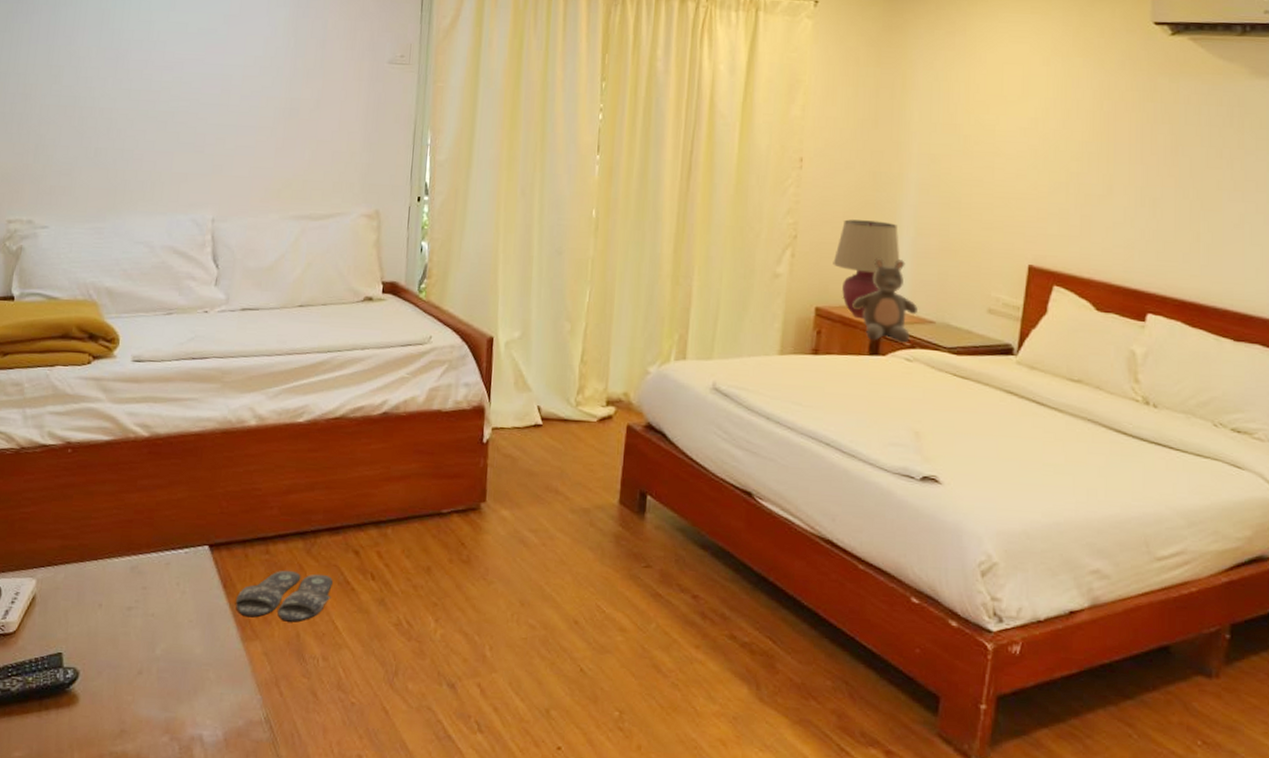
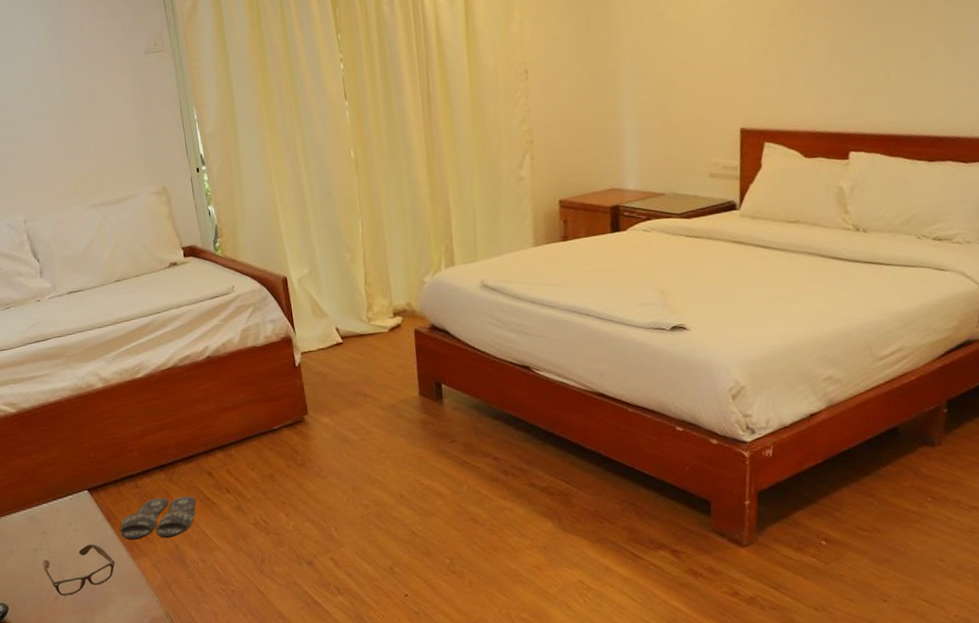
sunglasses: none [133,613,220,673] -> present [42,544,116,597]
table lamp: present [833,219,900,318] -> none [568,113,627,202]
stuffed bear: present [852,258,917,343] -> none [591,144,648,220]

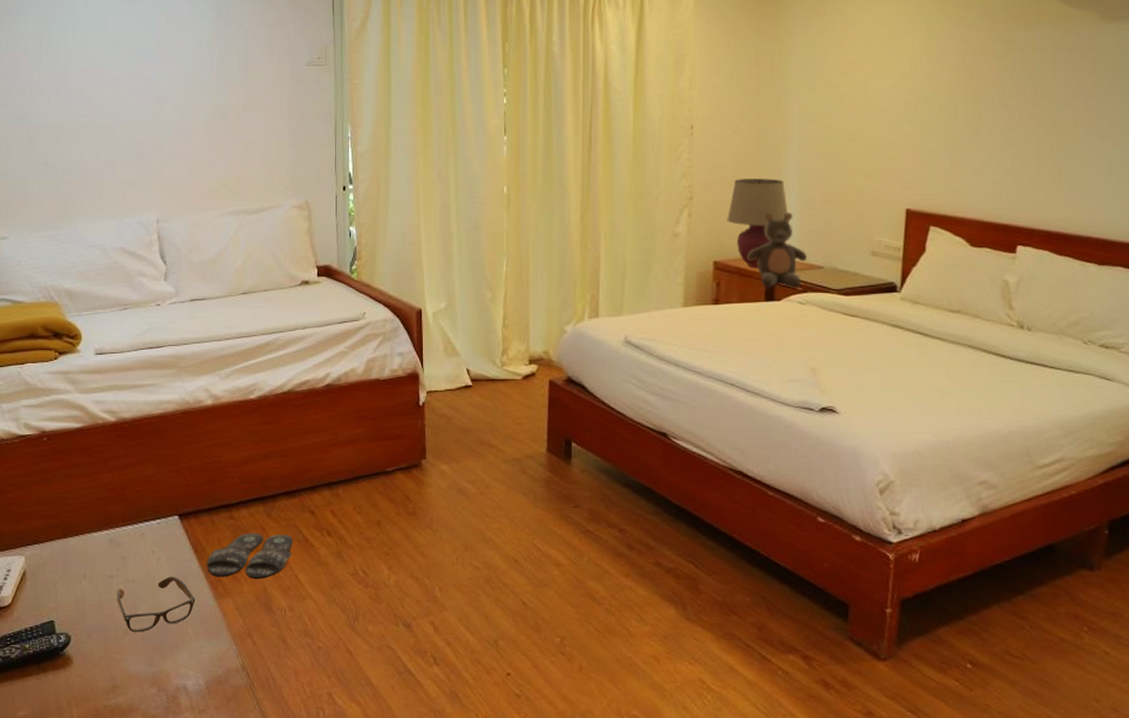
table lamp: none [568,113,627,202] -> present [727,179,788,268]
stuffed bear: none [591,144,648,220] -> present [747,212,807,288]

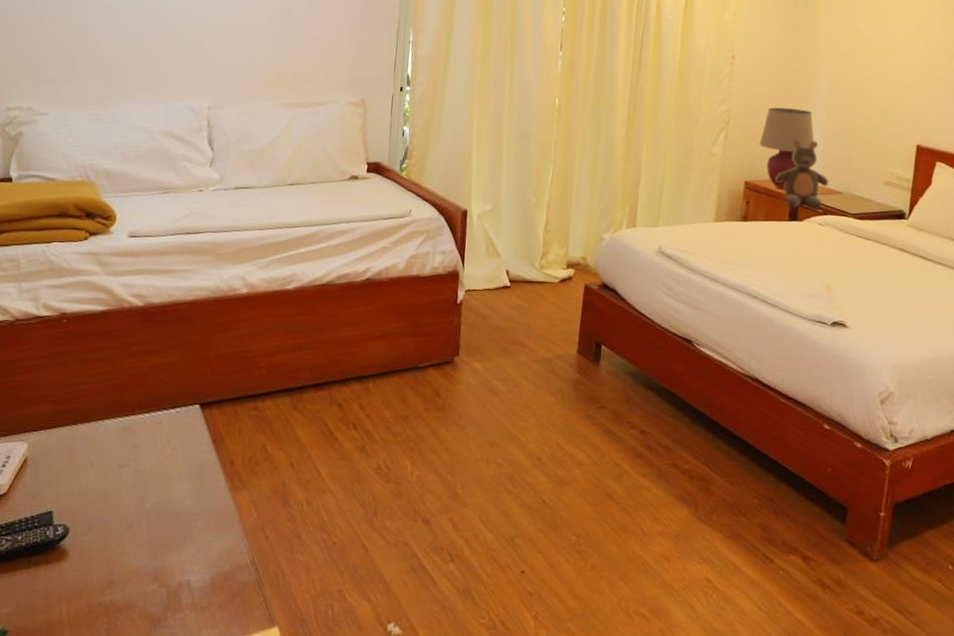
sunglasses: present [116,577,196,633] -> none [124,467,209,525]
slippers: present [207,532,293,579] -> none [225,424,317,472]

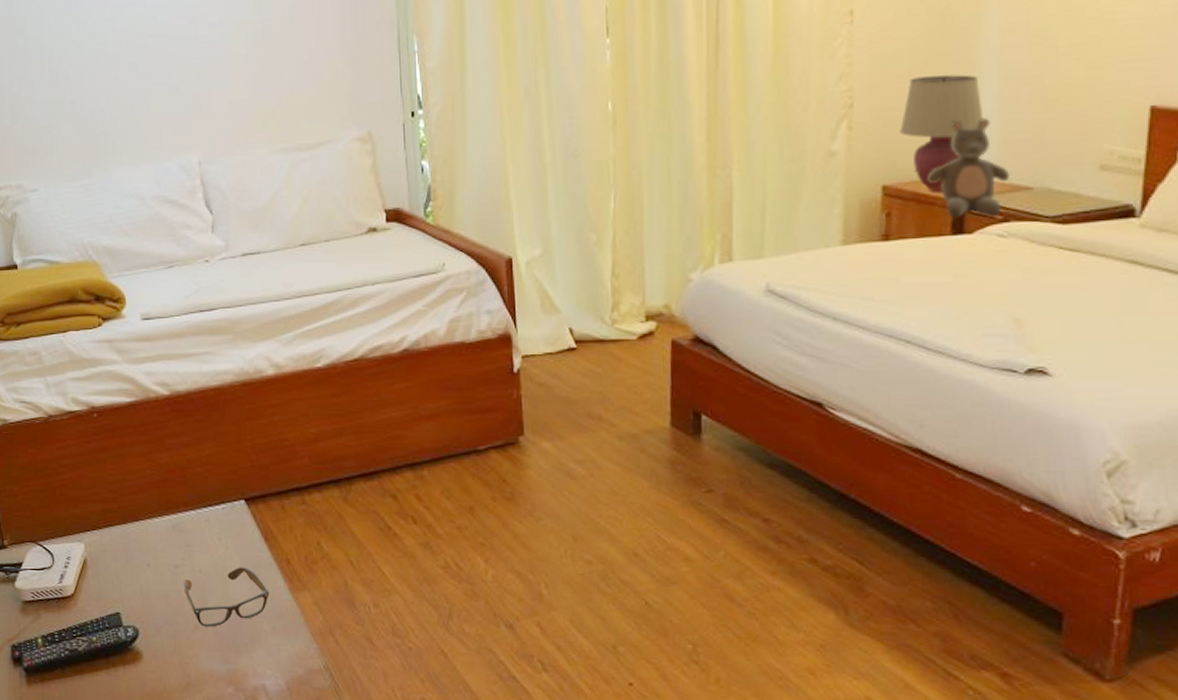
sunglasses: none [124,467,209,525] -> present [183,567,270,628]

